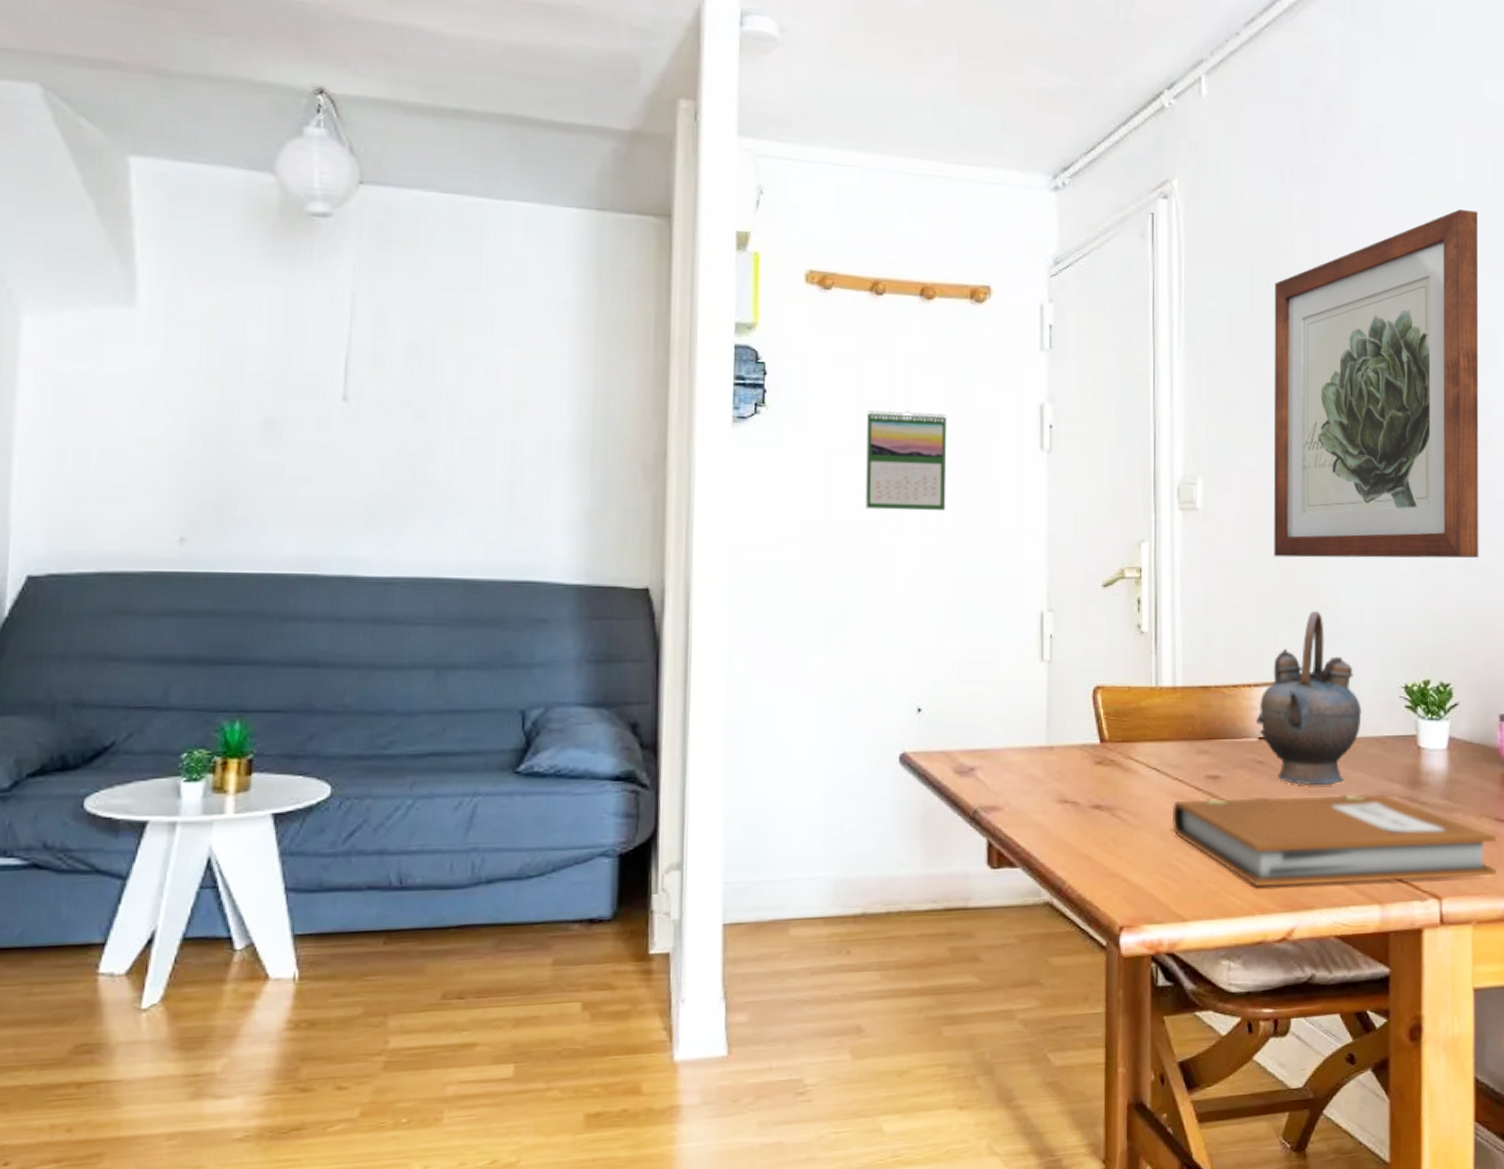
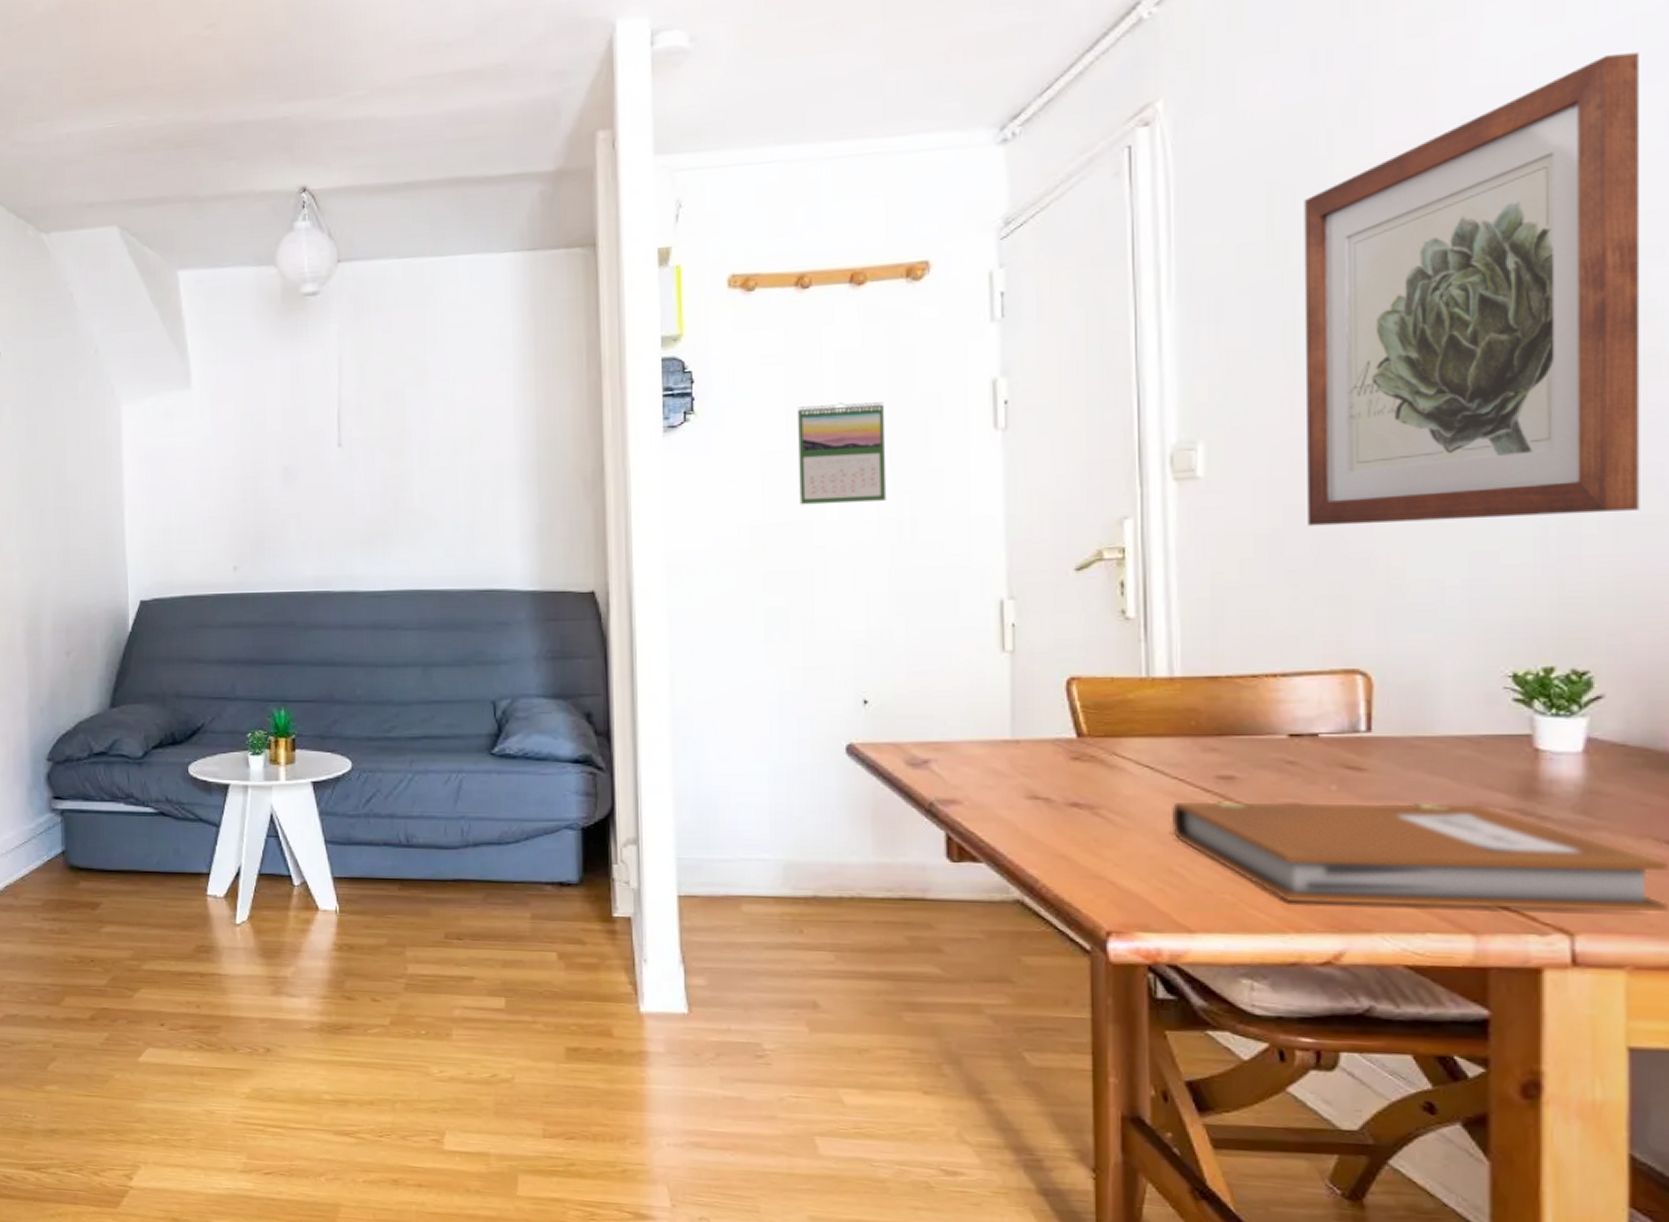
teapot: present [1256,611,1362,785] -> none [1285,587,1443,791]

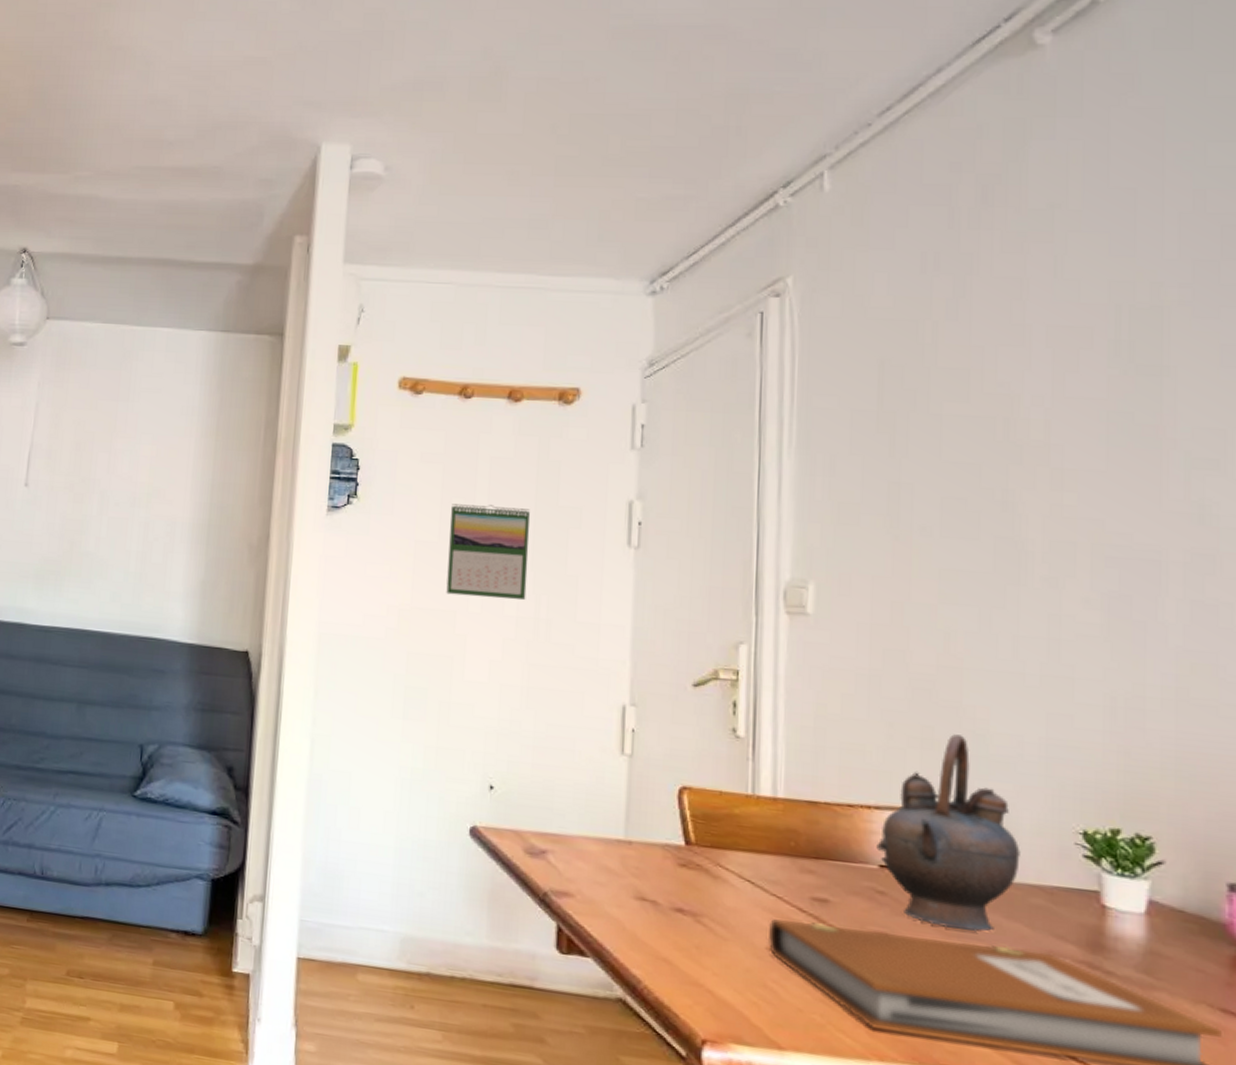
teapot: none [1285,587,1443,791] -> present [876,734,1020,932]
wall art: present [1304,52,1640,526] -> none [904,291,1199,693]

